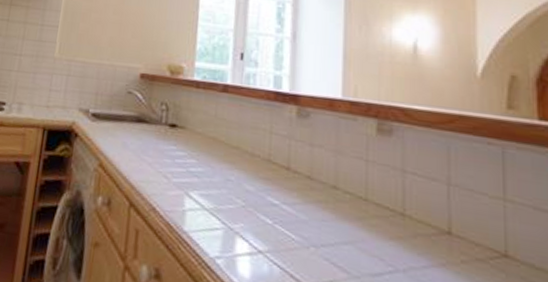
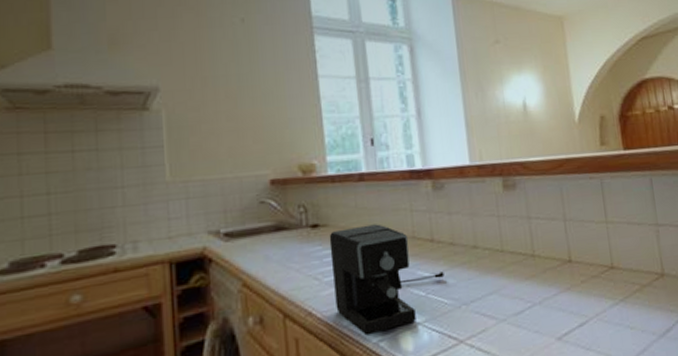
coffee maker: none [179,134,296,249] -> present [329,224,444,336]

